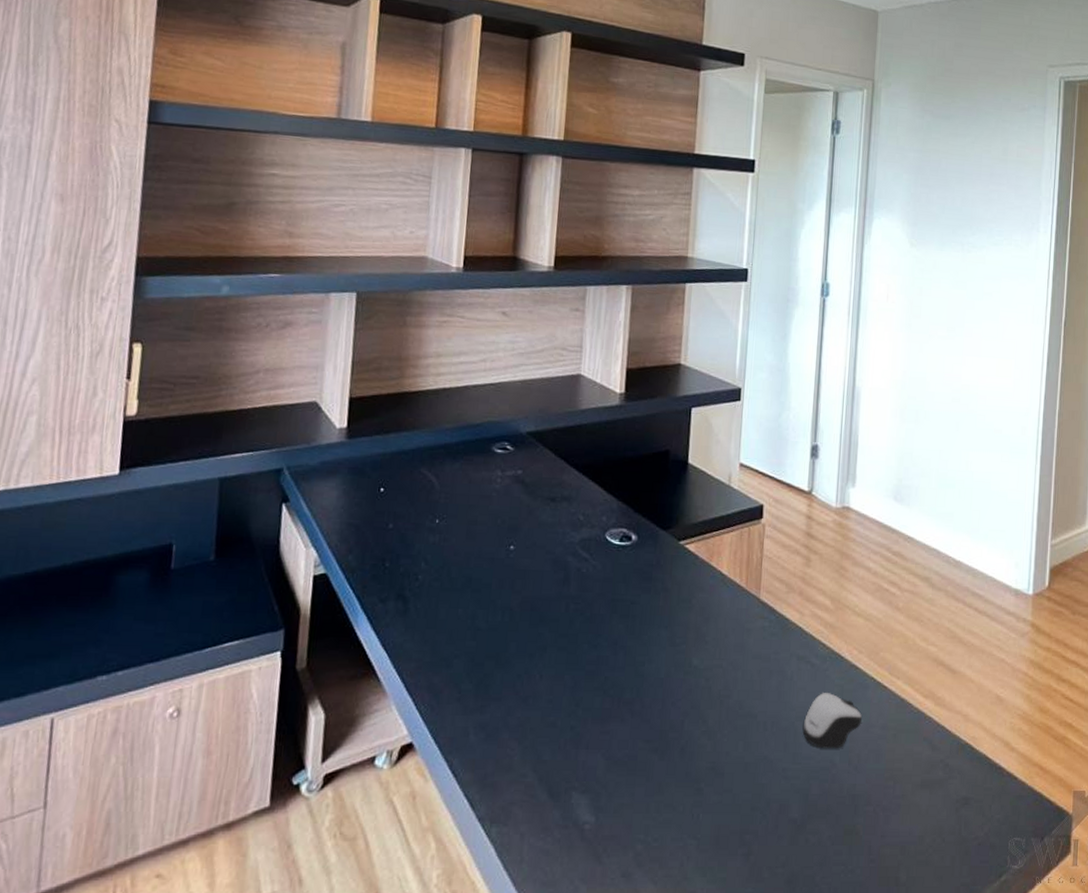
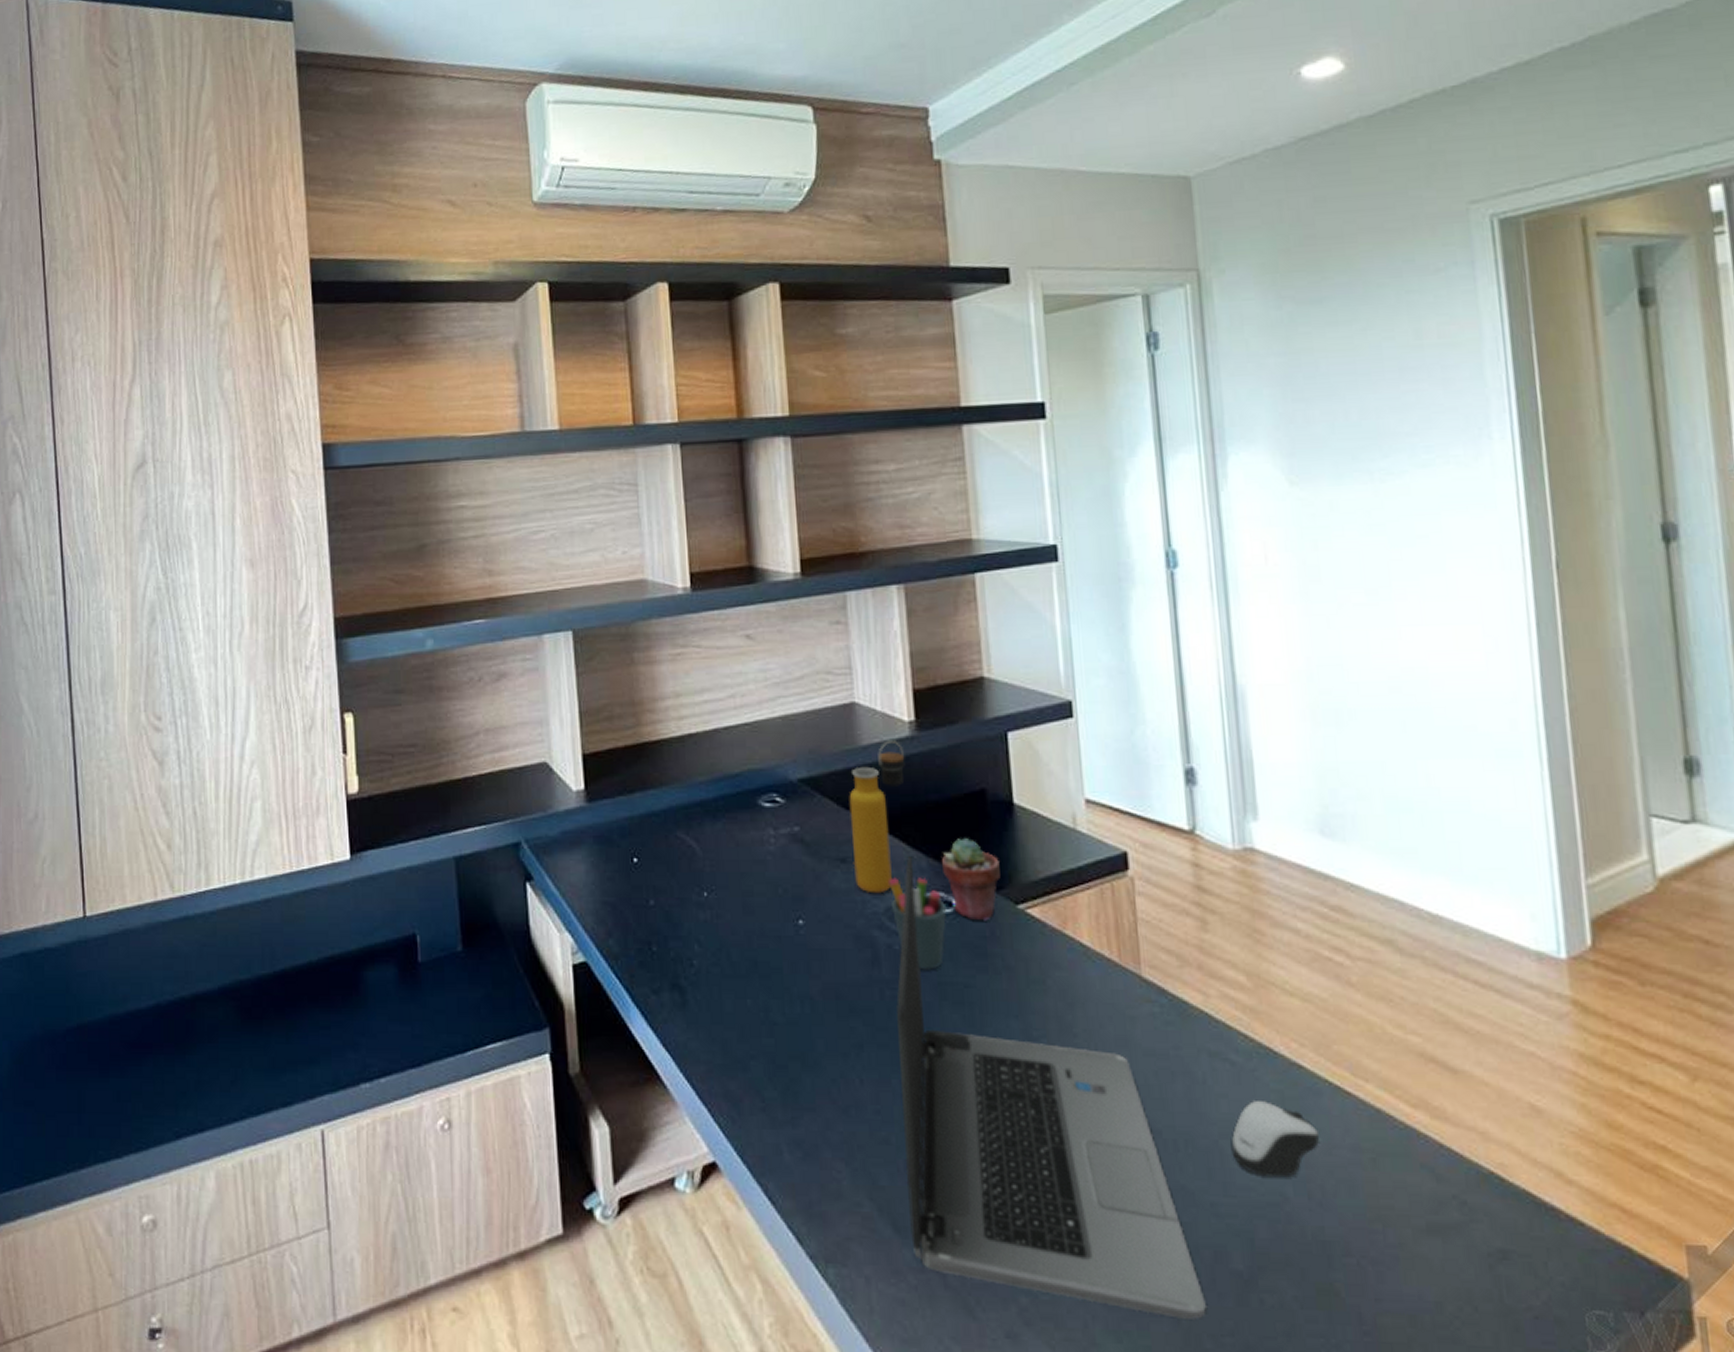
water bottle: none [560,407,613,528] -> present [849,740,906,894]
laptop computer: none [561,499,769,856] -> present [896,857,1206,1319]
pen holder: none [584,515,627,589] -> present [889,877,947,970]
potted succulent: none [627,487,671,553] -> present [941,838,1001,921]

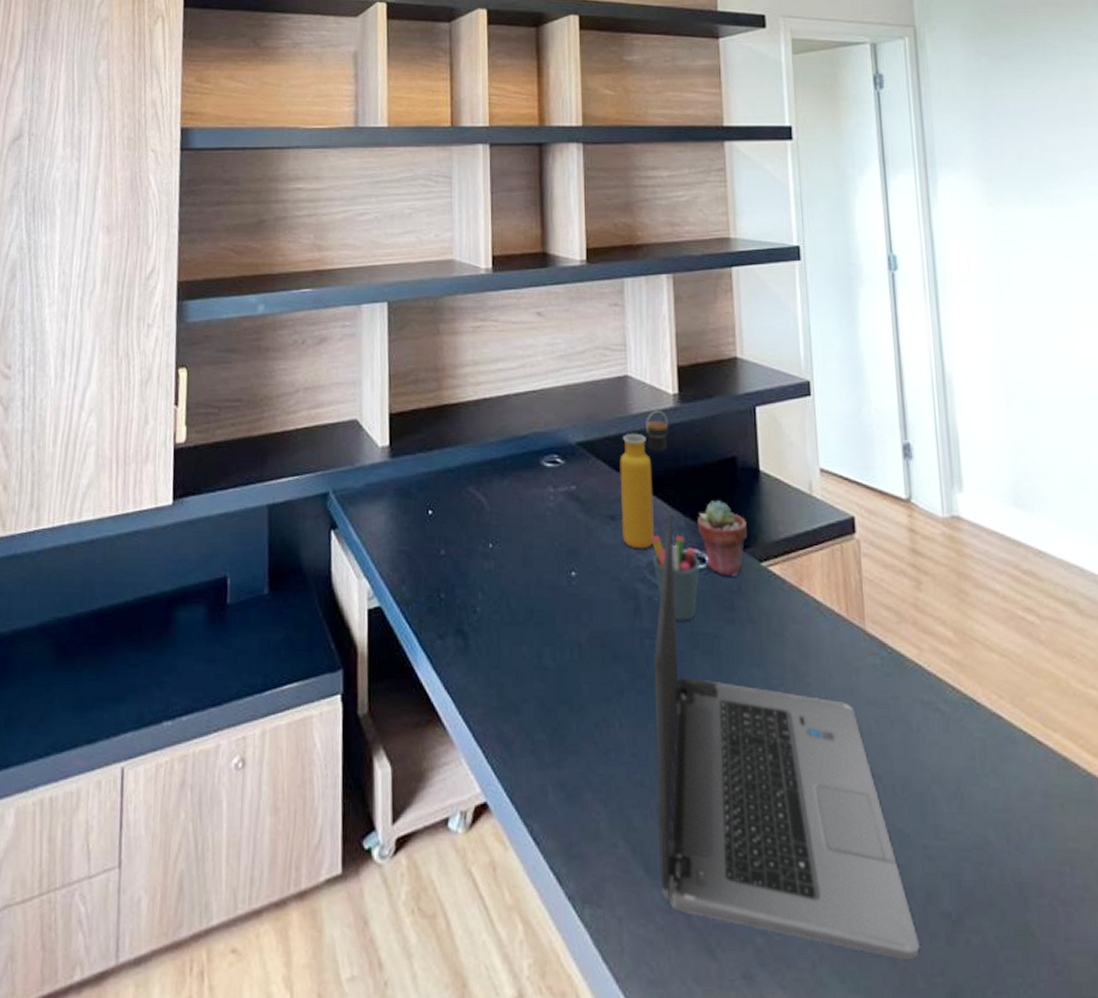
computer mouse: present [1231,1101,1319,1178] -> none [941,749,1015,822]

